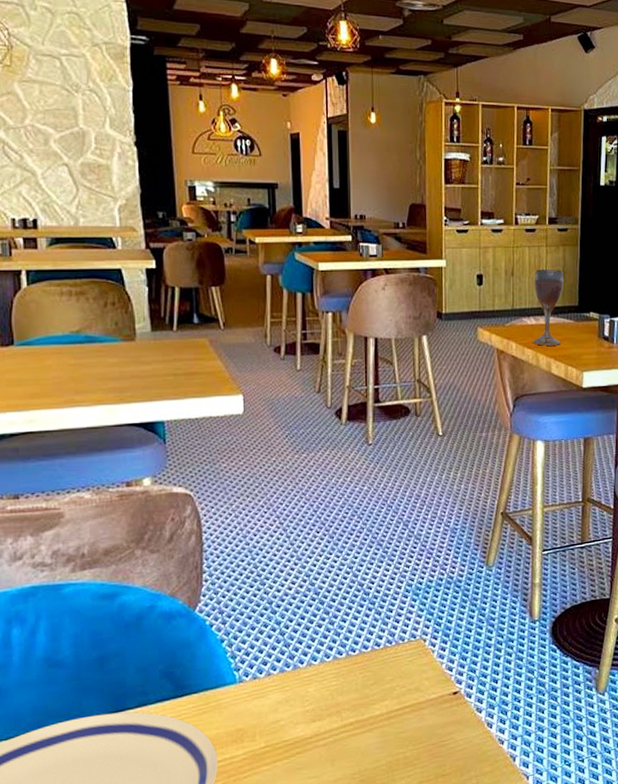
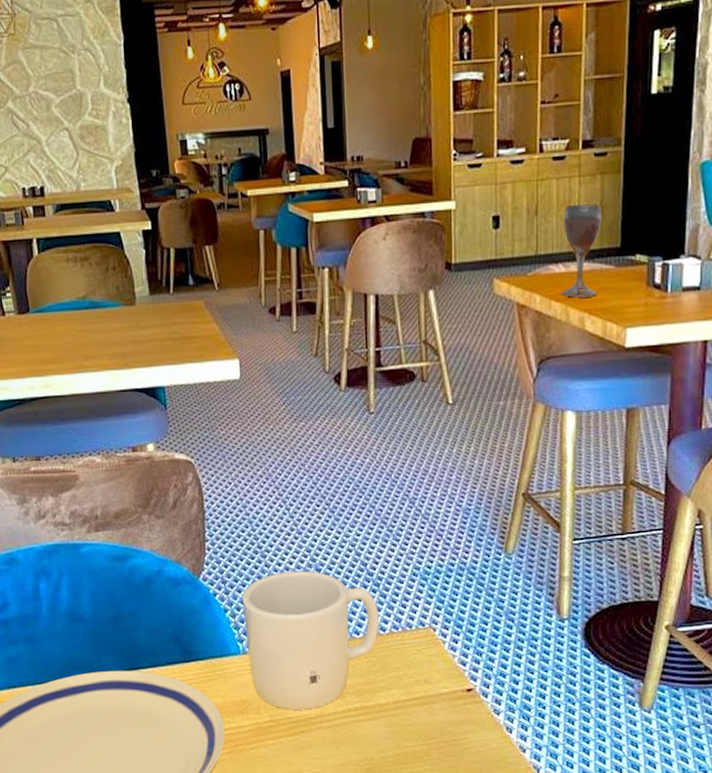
mug: none [240,595,374,733] -> present [242,571,379,710]

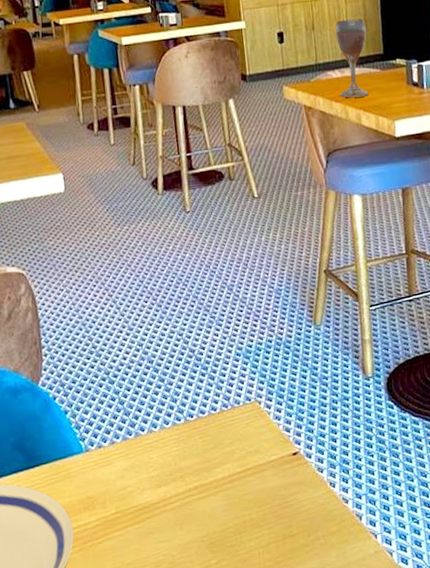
mug: present [242,571,379,710] -> none [81,363,211,499]

